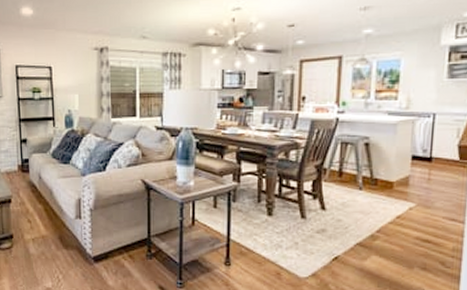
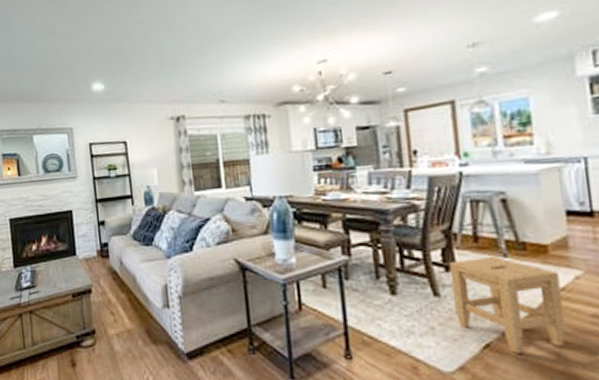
stool: none [316,188,398,265] -> present [448,256,566,353]

